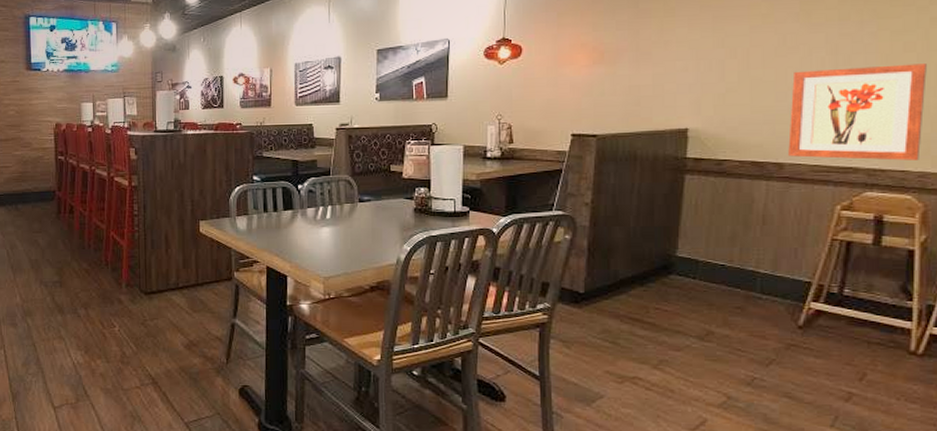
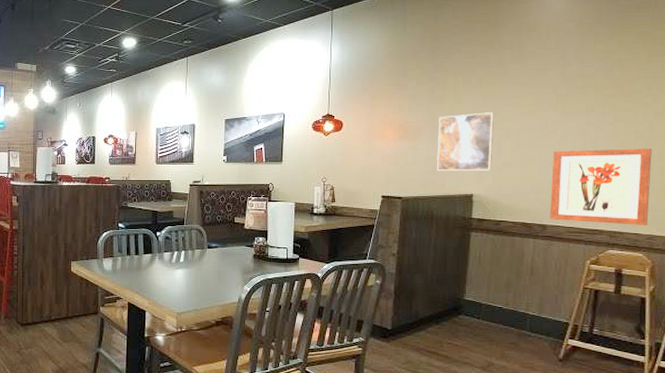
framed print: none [642,27,716,102] -> present [437,112,494,172]

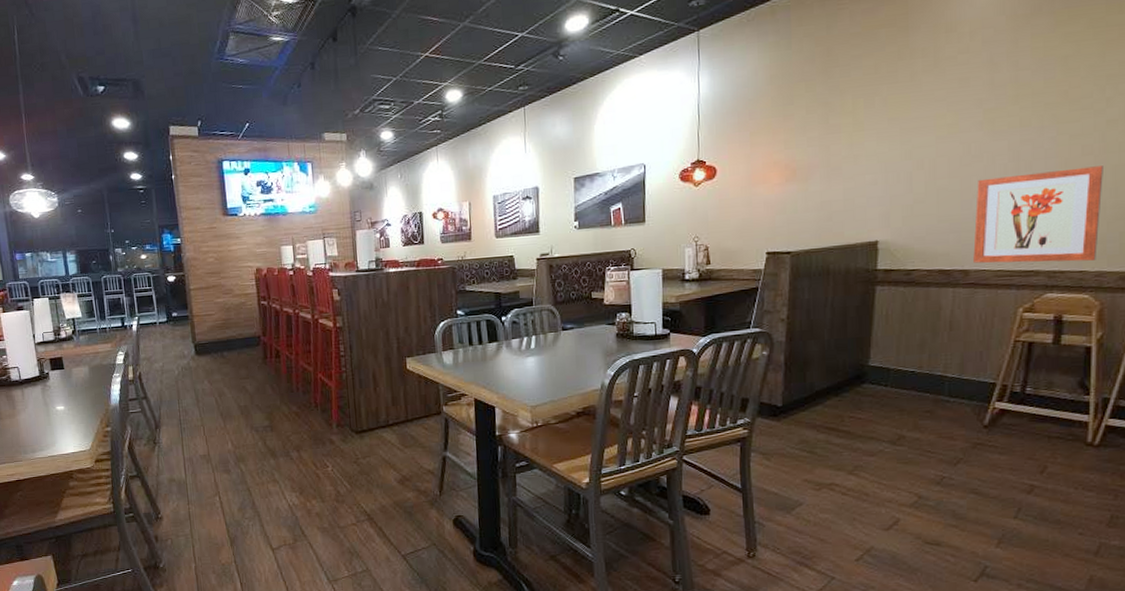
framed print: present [437,112,494,172] -> none [833,139,903,217]

